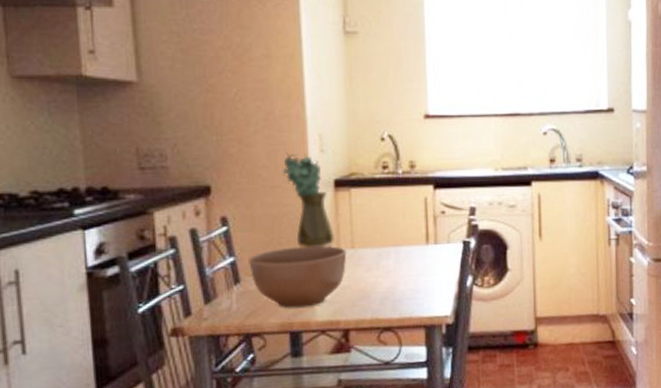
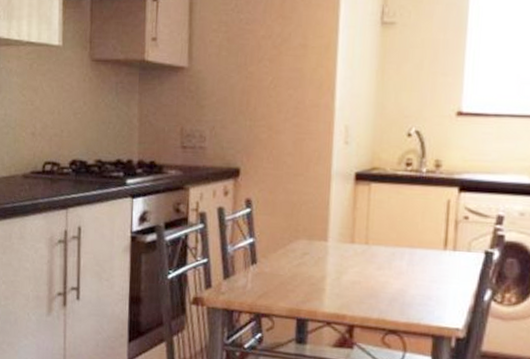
bowl: present [249,245,347,309] -> none [266,235,360,297]
vase: present [282,152,336,248] -> none [306,142,351,241]

